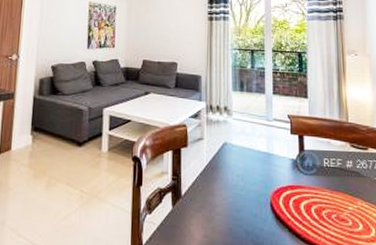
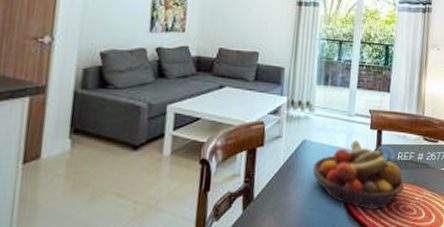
fruit bowl: none [235,144,334,217] -> present [312,140,404,210]

